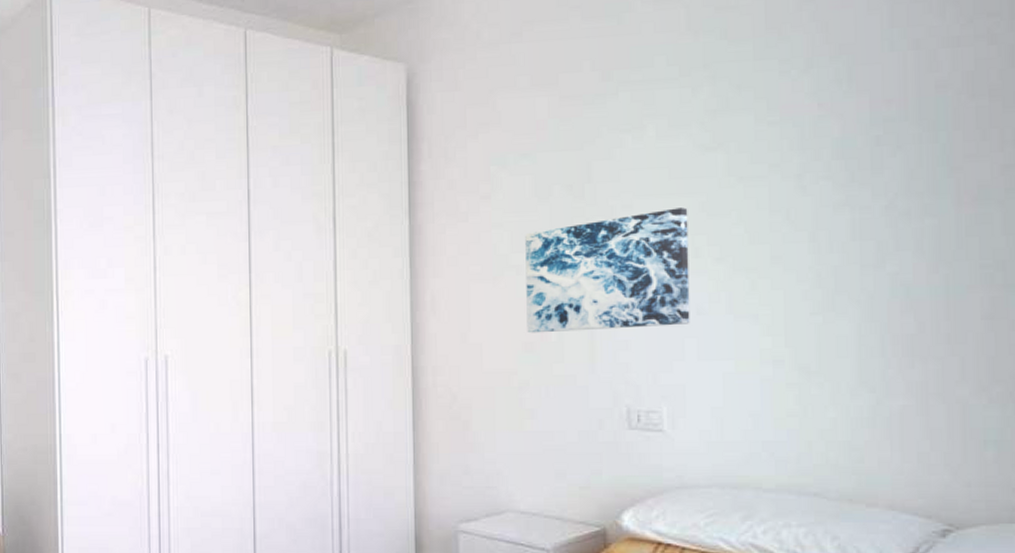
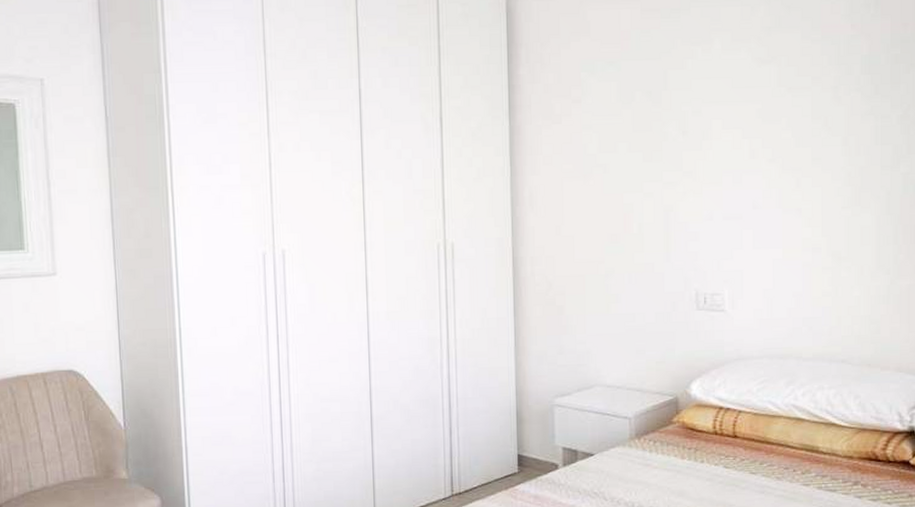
wall art: present [525,208,690,333] -> none [611,114,748,226]

